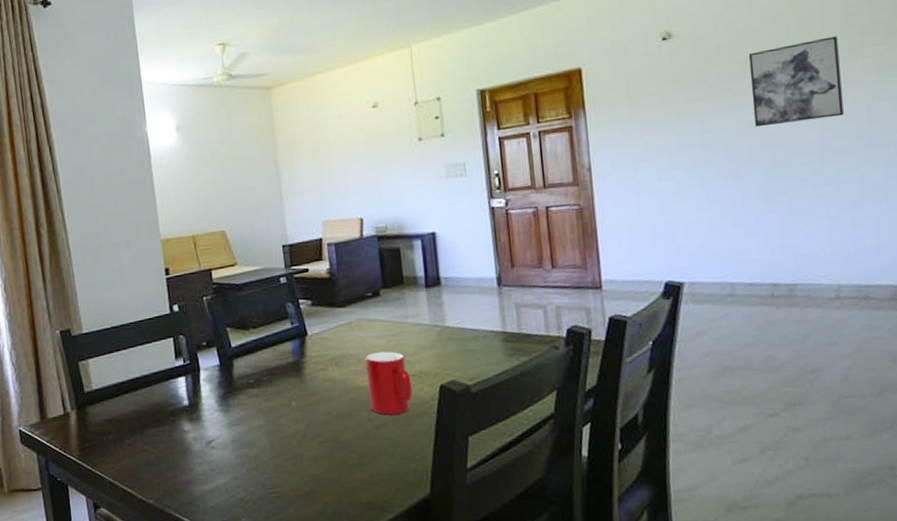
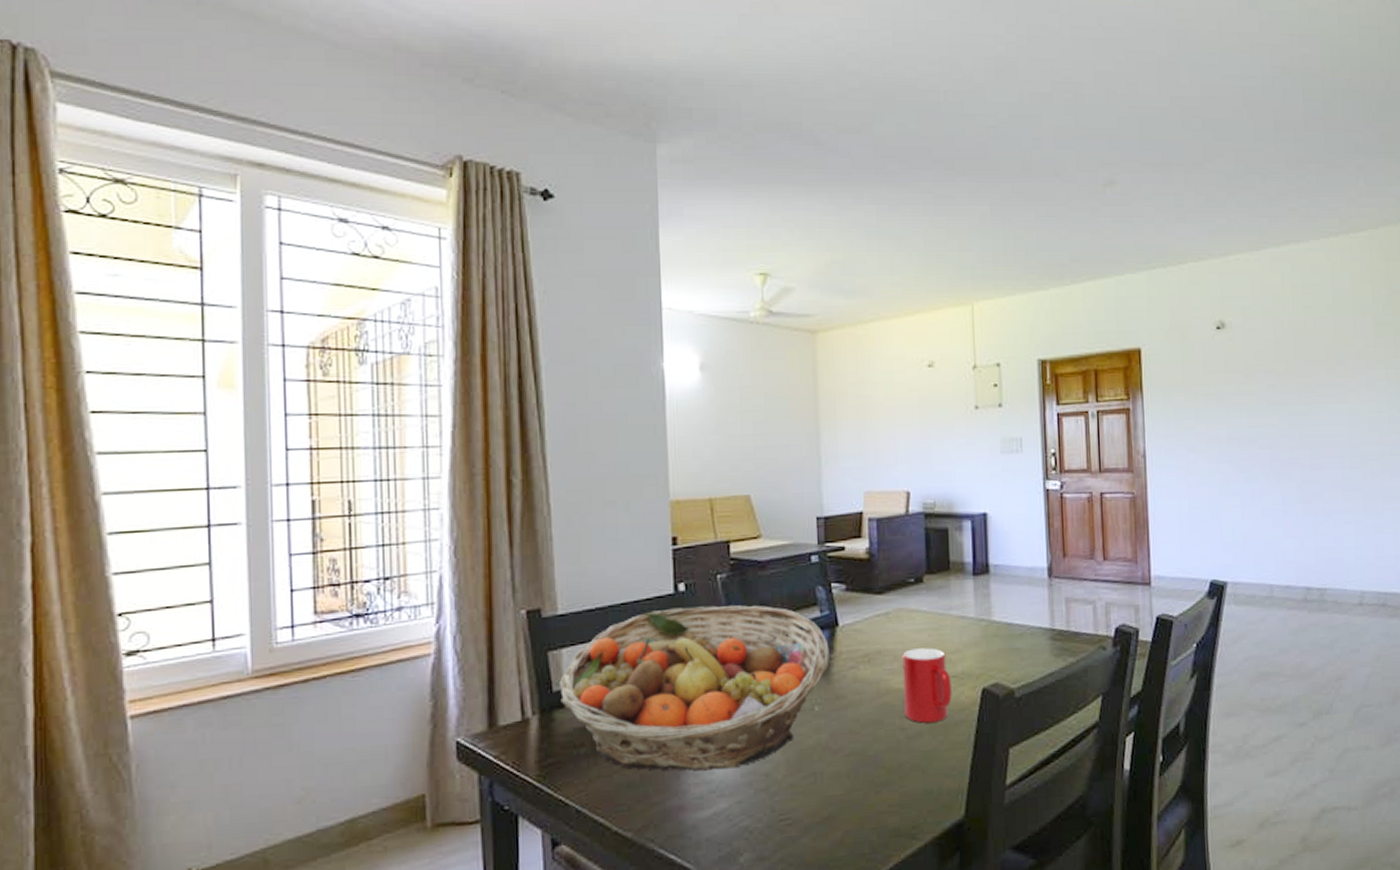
fruit basket: none [89,320,302,453] -> present [560,604,830,771]
wall art: present [748,36,844,128] -> none [1291,344,1370,427]

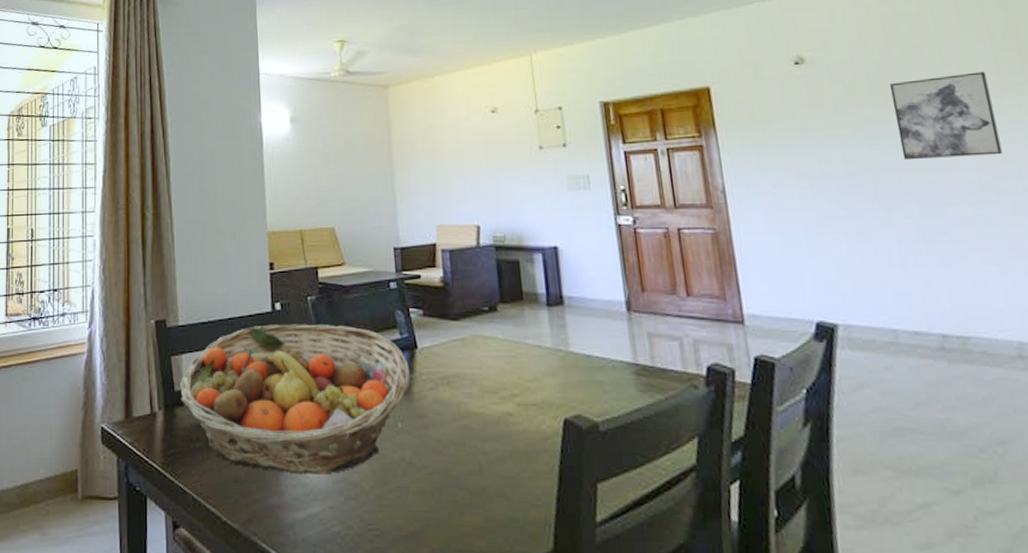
cup: present [902,648,952,723] -> none [480,374,533,449]
wall art: none [1291,344,1370,427] -> present [889,71,1003,161]

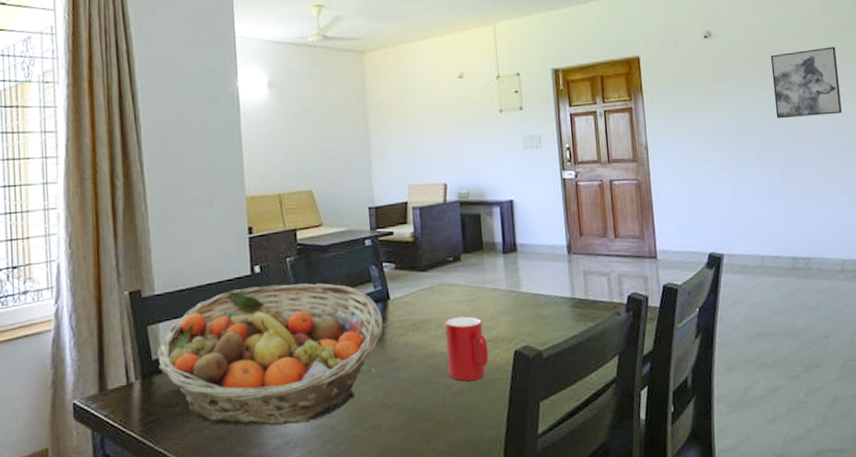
cup: none [480,374,533,449] -> present [445,316,489,382]

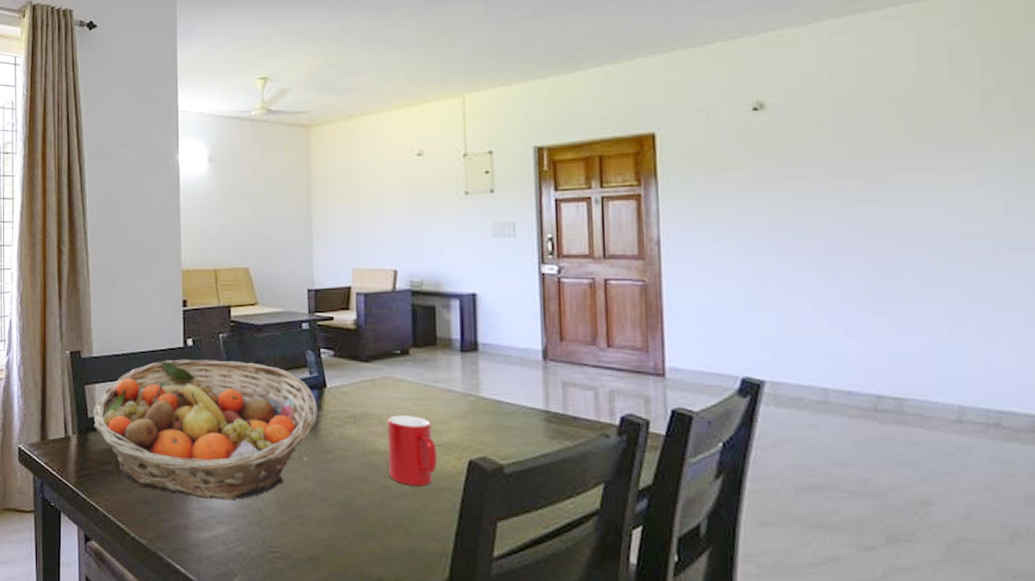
wall art: present [770,46,842,119] -> none [857,121,975,216]

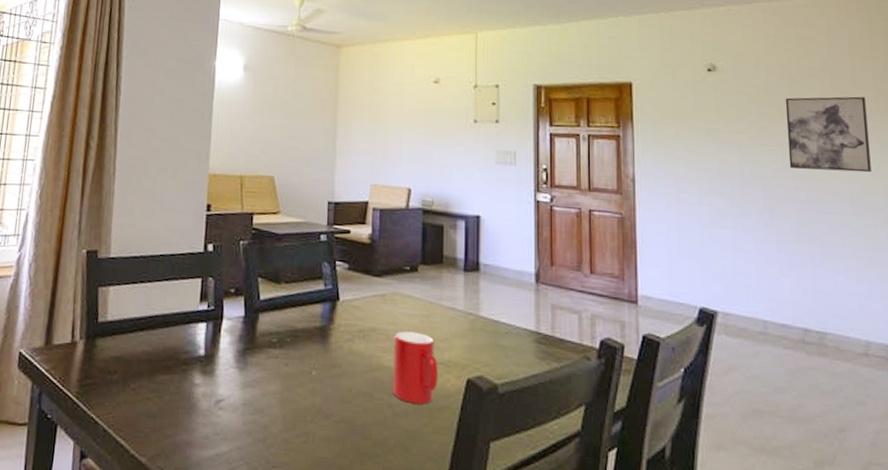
fruit basket: present [93,359,318,500] -> none [103,264,330,416]
wall art: none [857,121,975,216] -> present [785,96,872,173]

